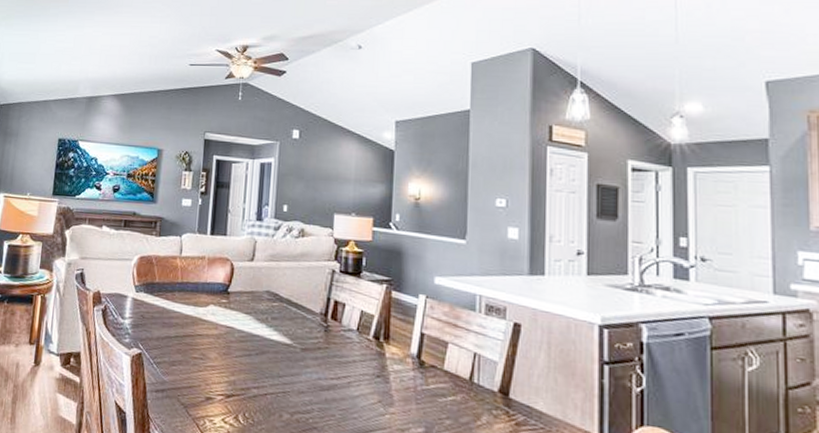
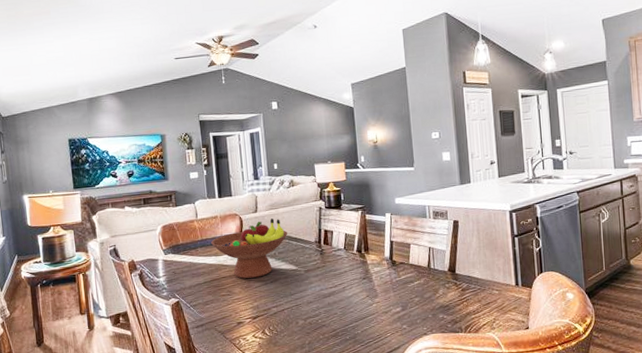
fruit bowl: none [192,272,288,345] -> present [211,218,288,279]

